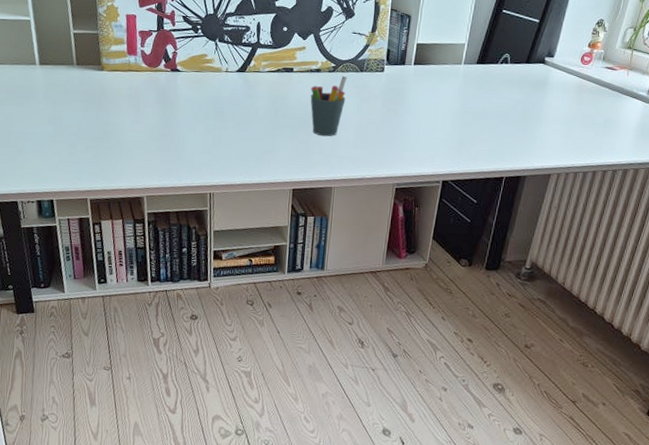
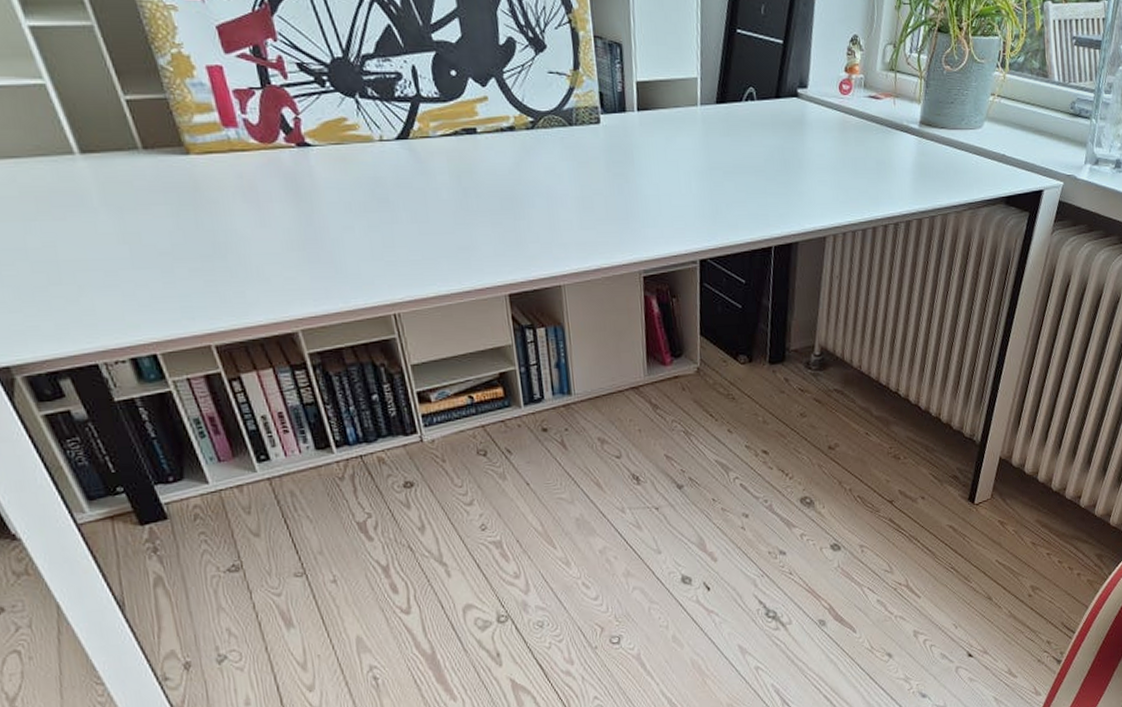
pen holder: present [310,75,347,137] -> none [506,133,557,219]

